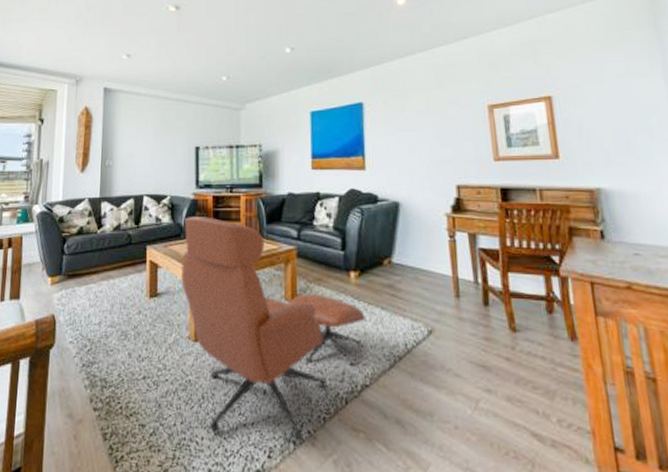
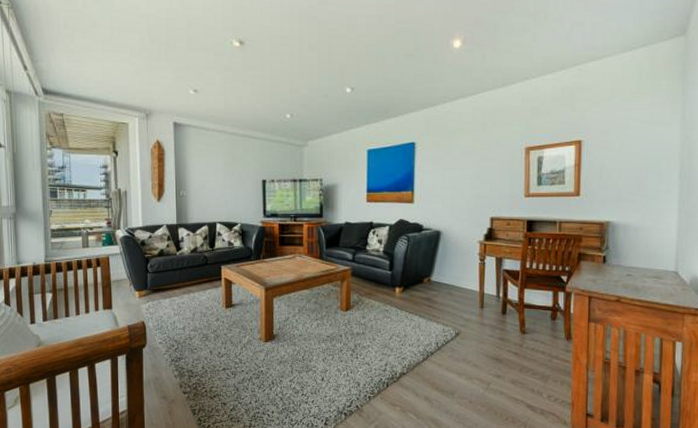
lounge chair: present [181,215,366,440] -> none [252,241,407,412]

